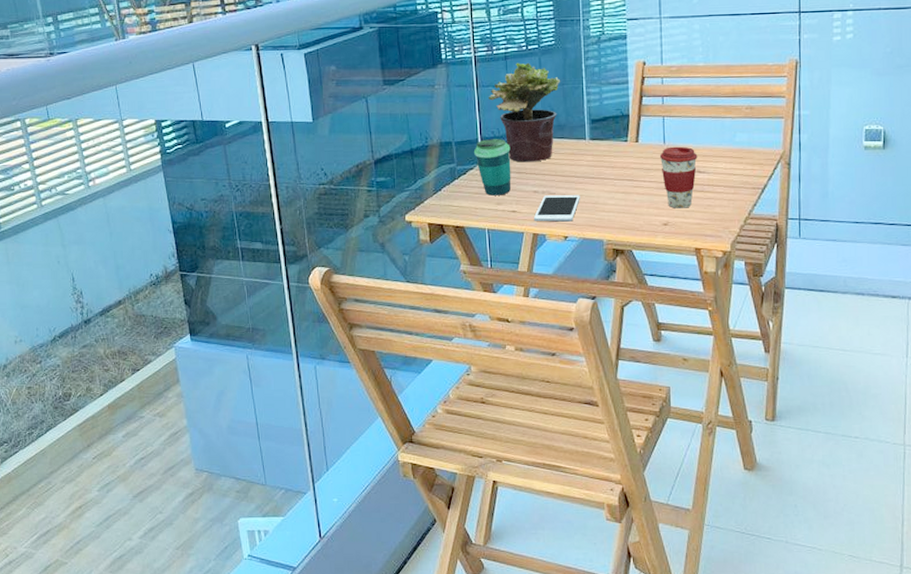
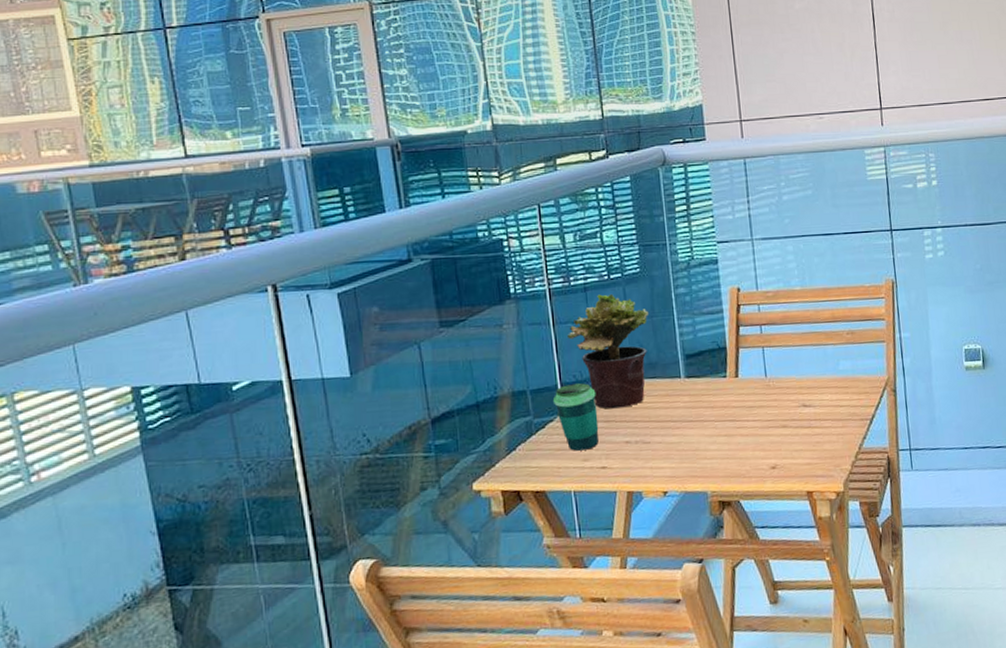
cell phone: present [533,195,580,222] -> none [626,442,679,477]
coffee cup: present [659,146,698,209] -> none [761,379,802,449]

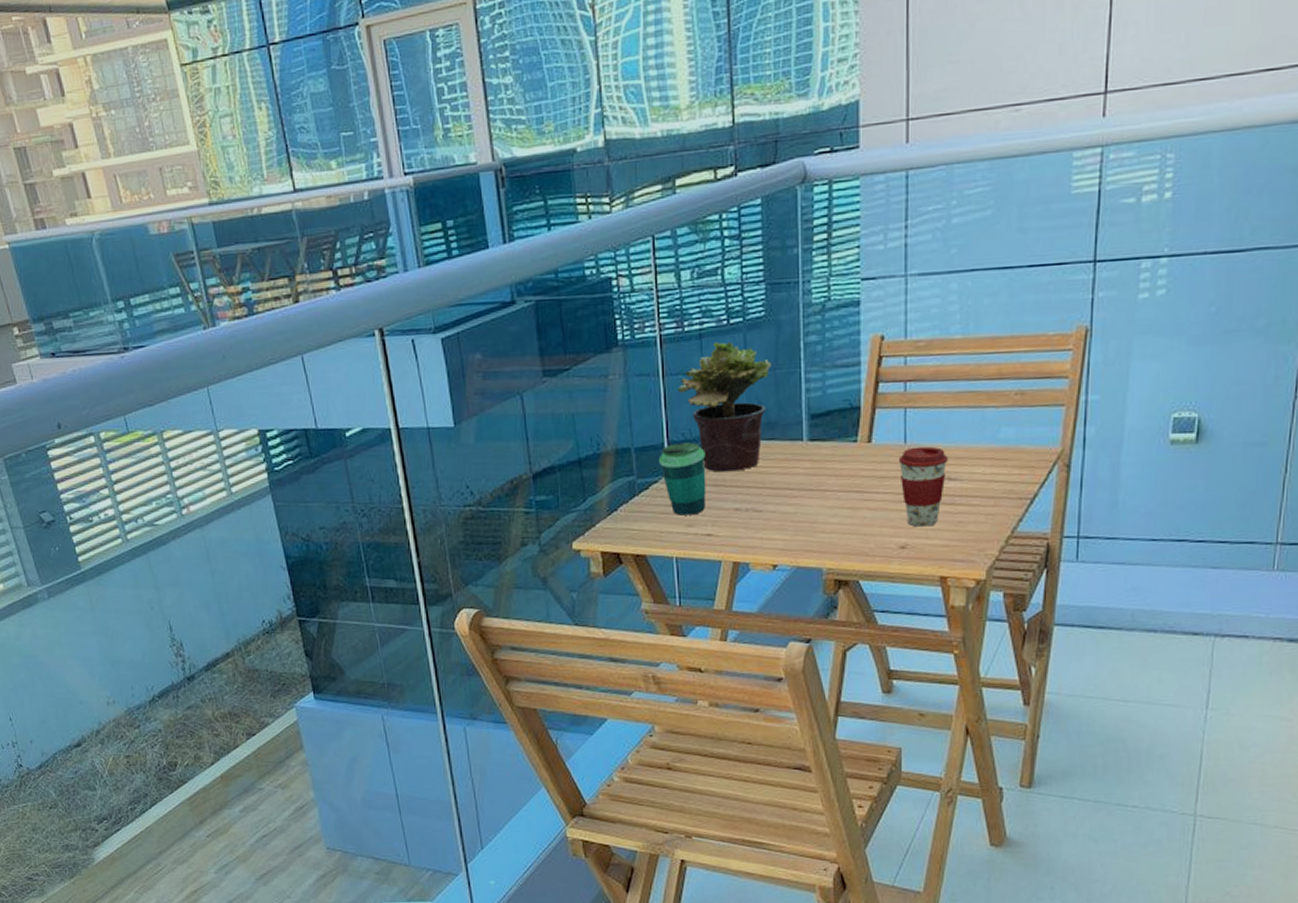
coffee cup: none [761,379,802,449] -> present [898,446,948,527]

